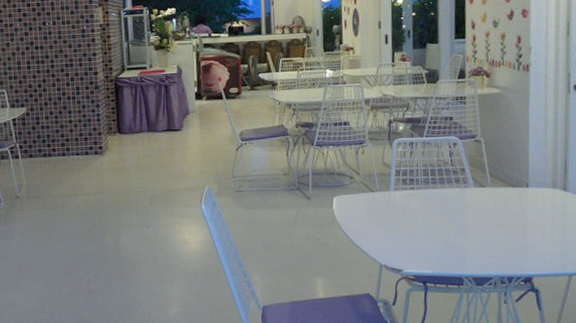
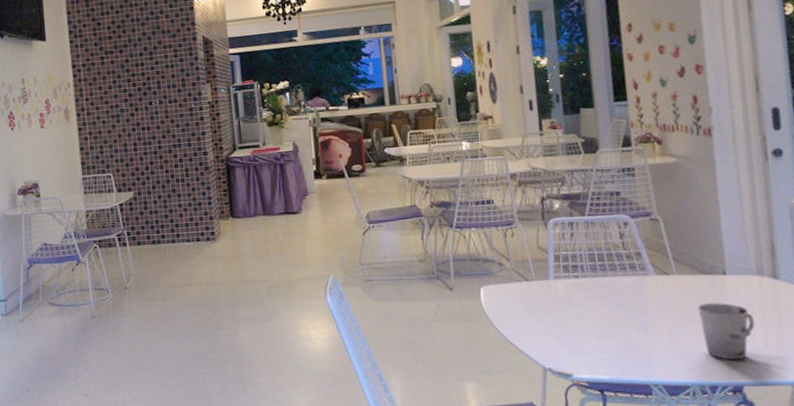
cup: none [505,210,546,257] -> present [698,303,755,360]

